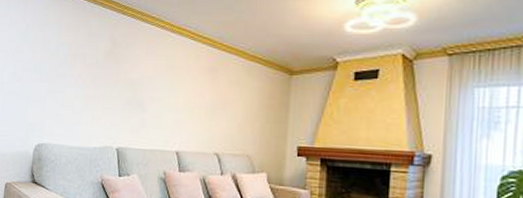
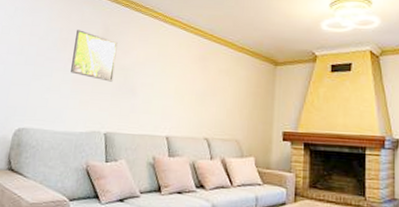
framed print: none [82,44,125,97] -> present [71,30,118,82]

